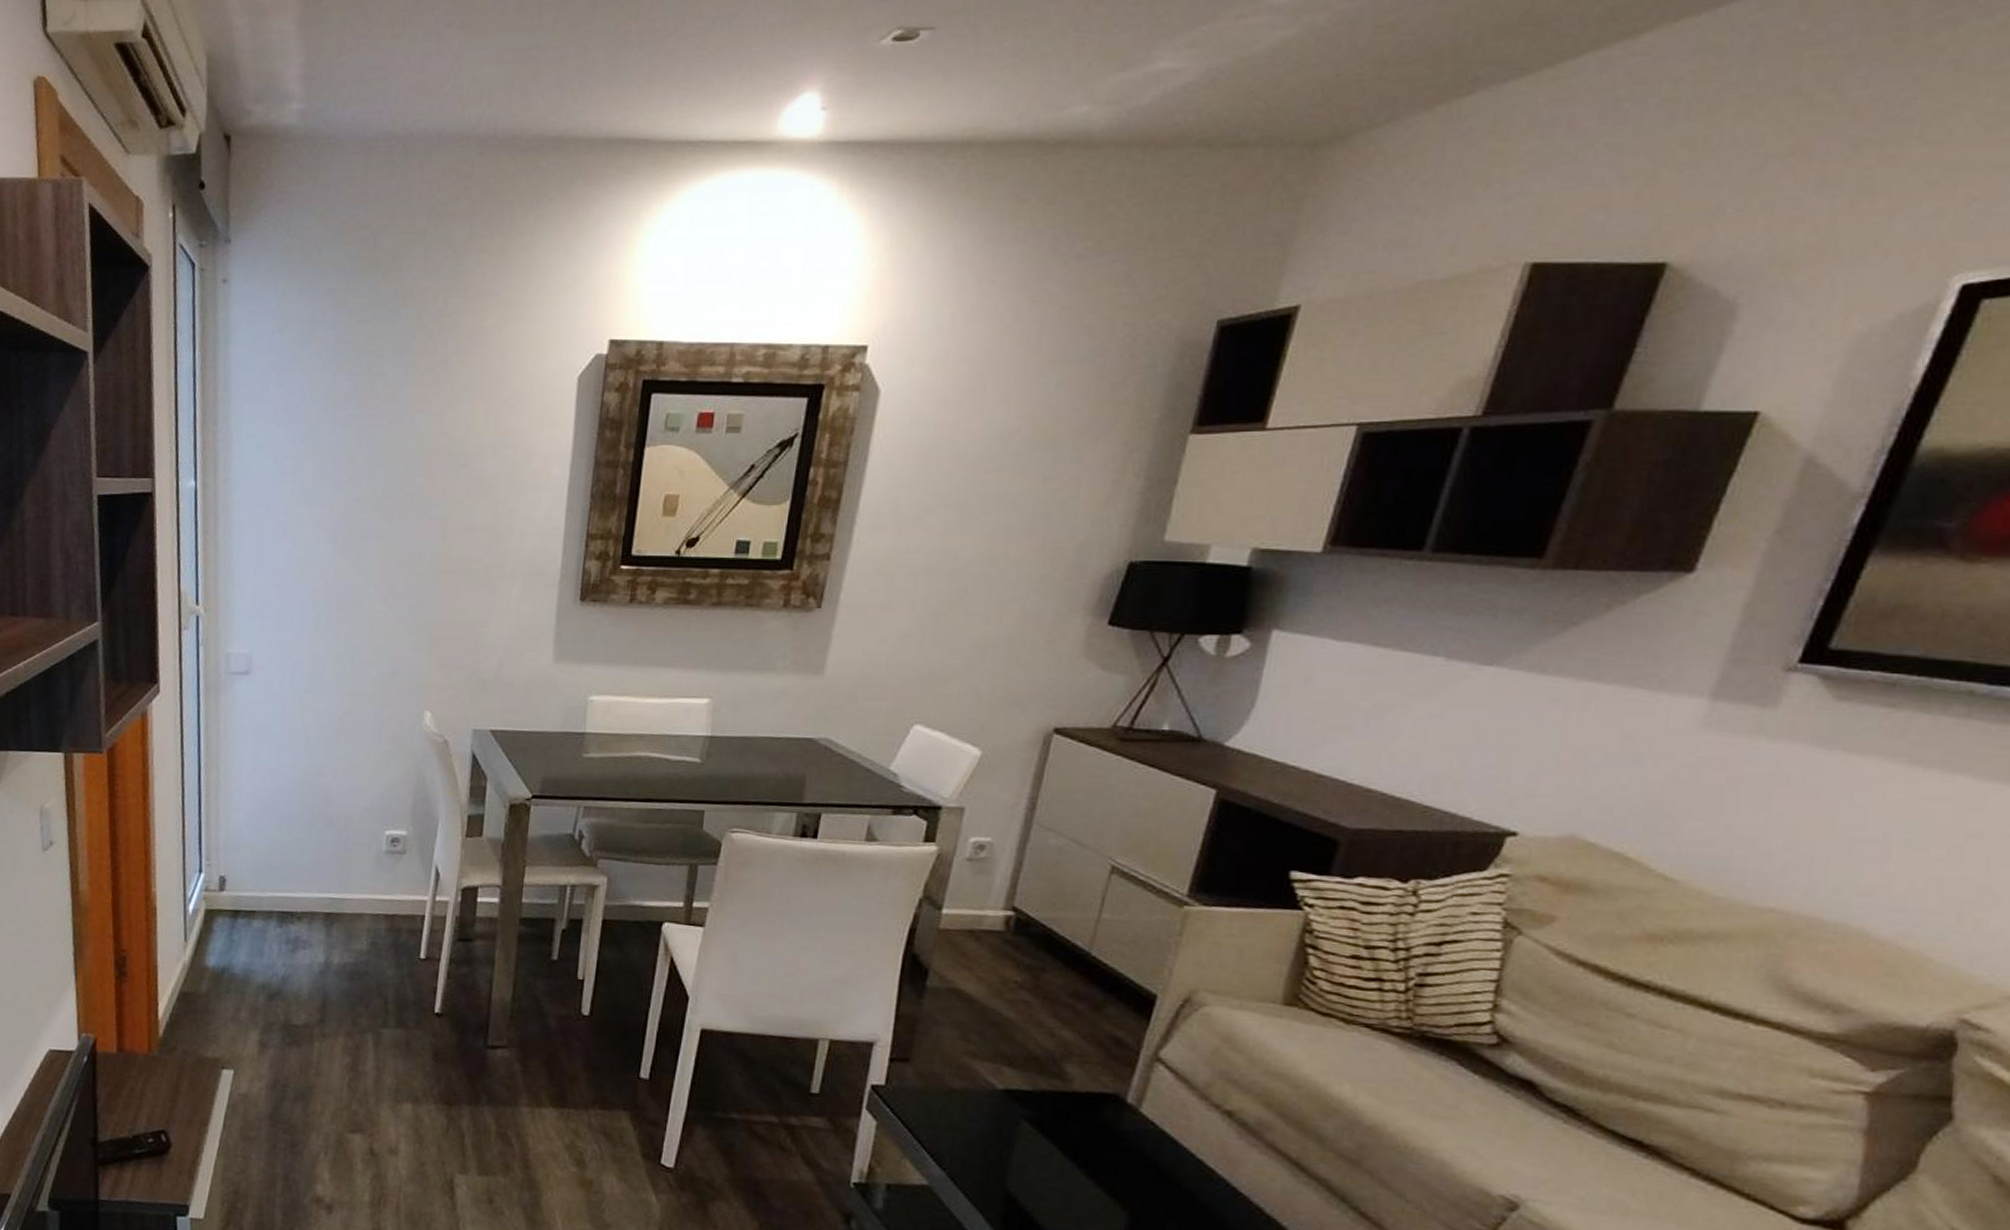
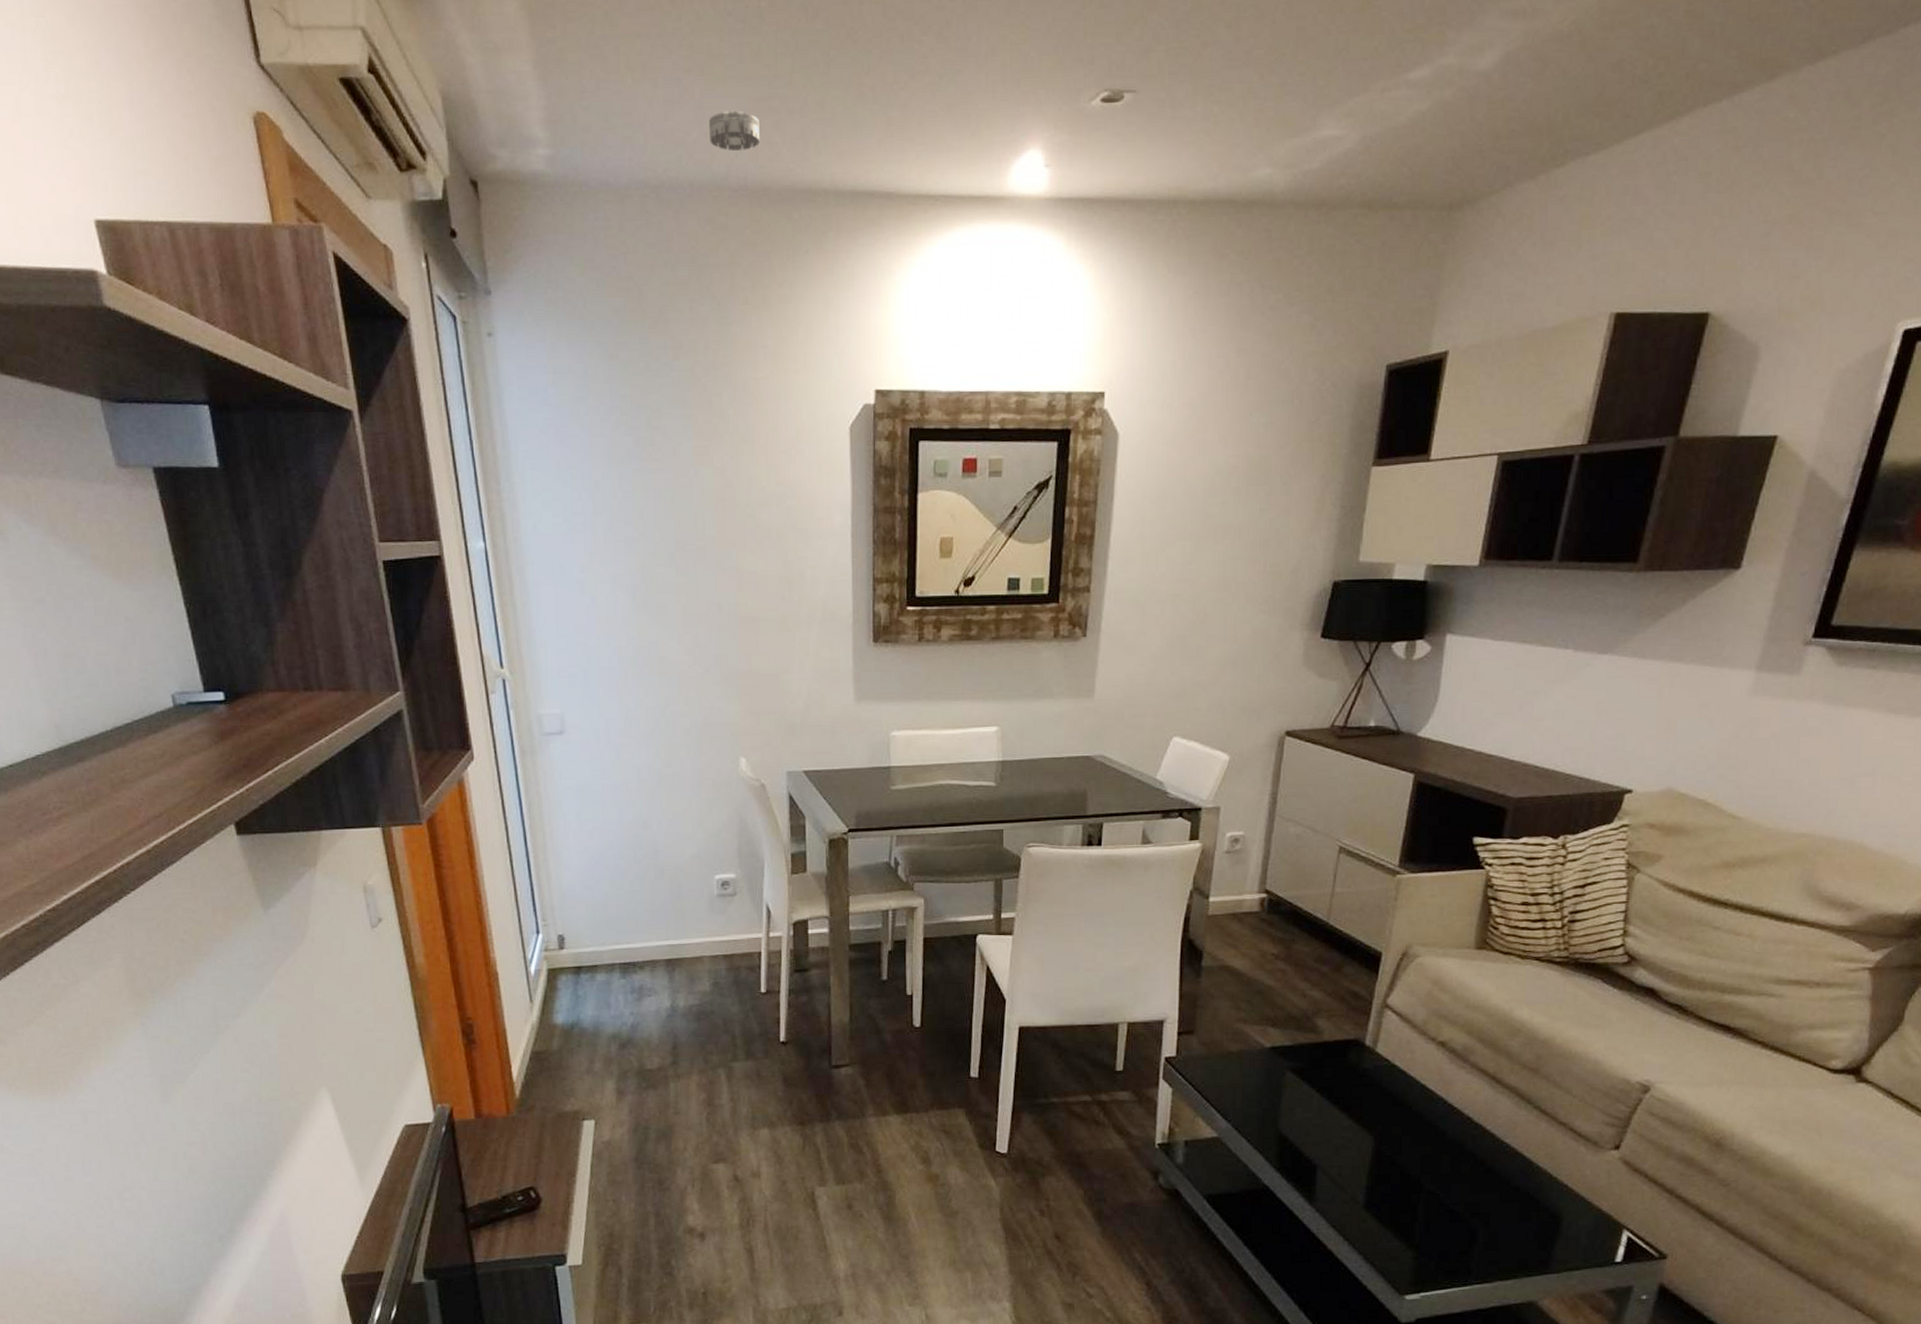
smoke detector: none [463,61,516,101] -> present [708,110,760,151]

